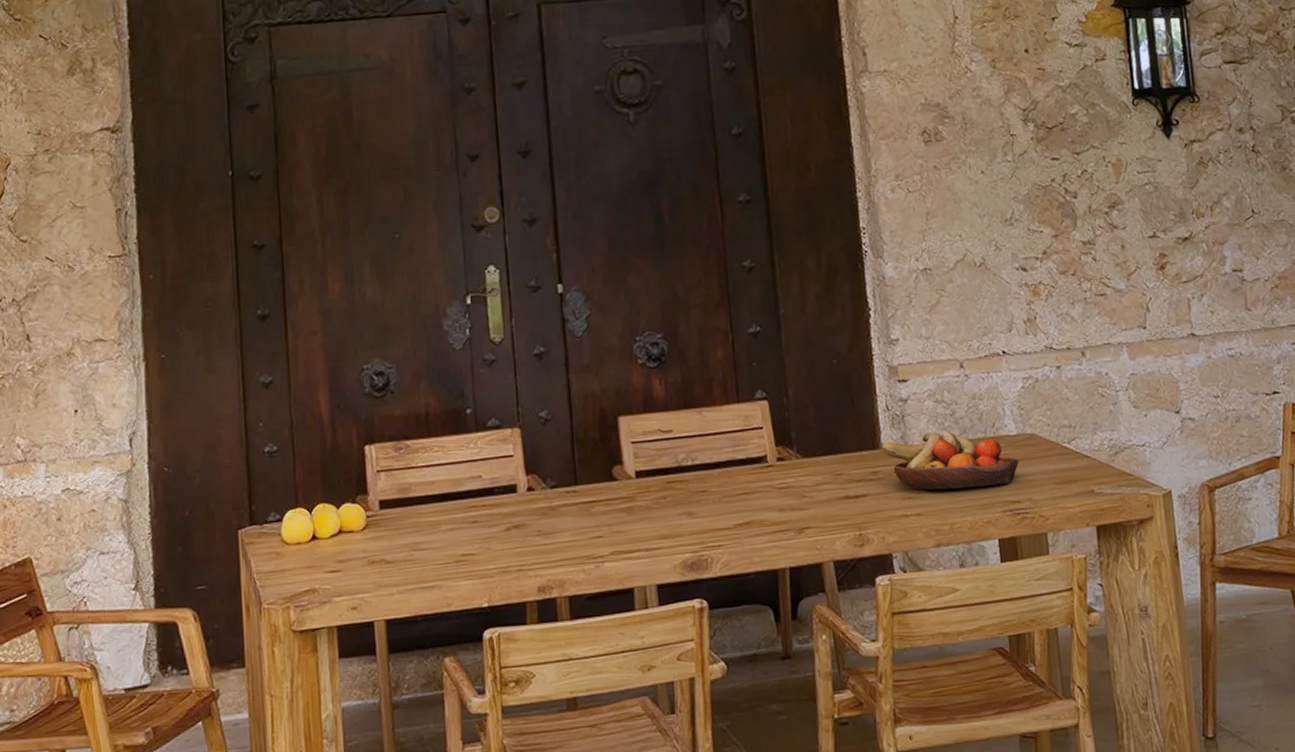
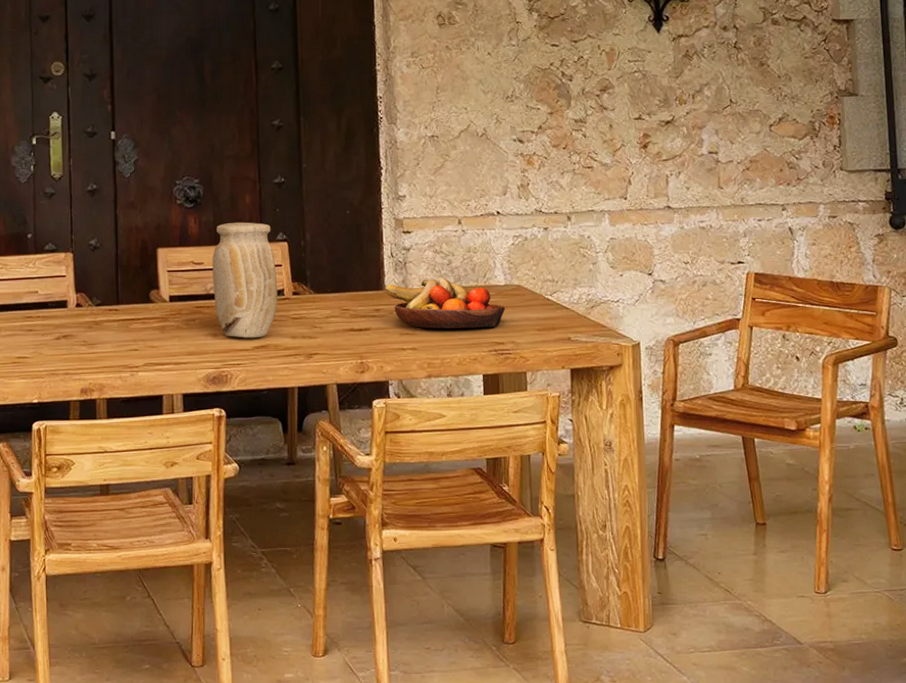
vase: none [682,380,761,516] -> present [212,222,278,339]

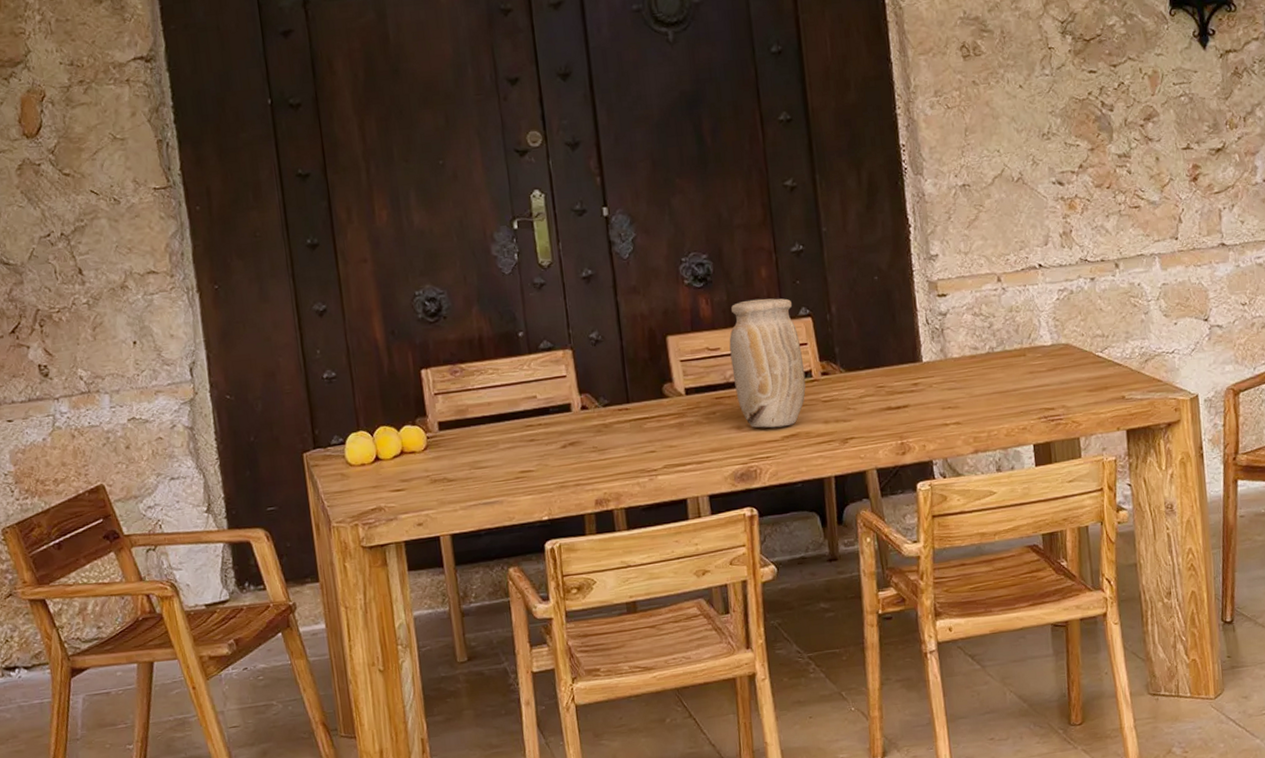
fruit bowl: present [383,277,506,329] -> none [920,342,1054,400]

